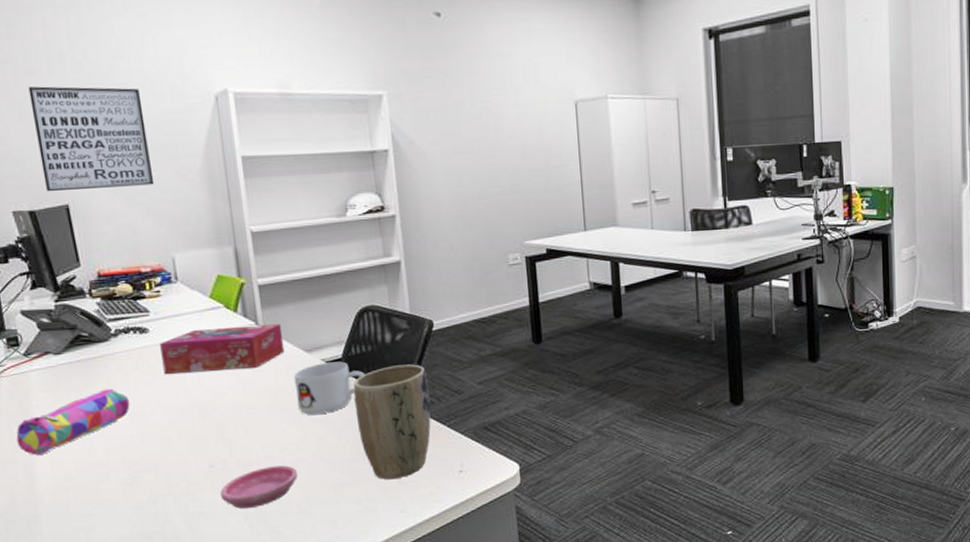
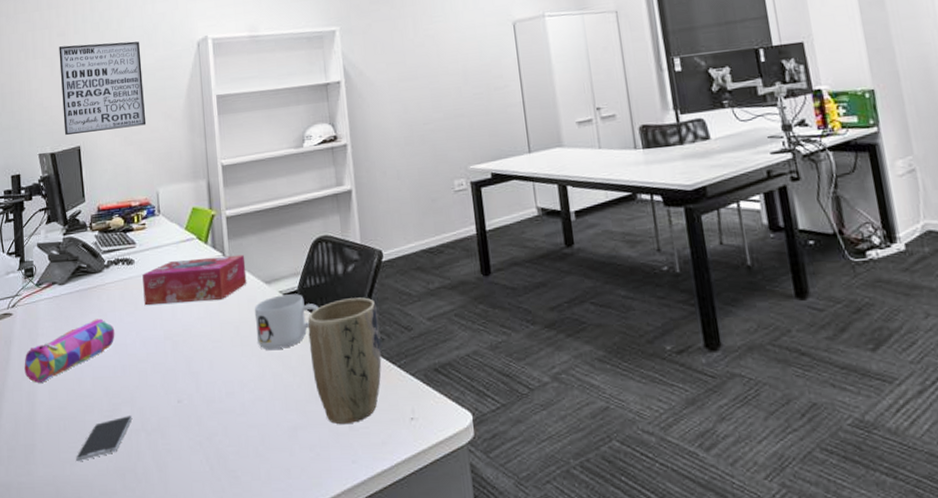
smartphone: none [91,482,157,529] -> present [76,415,133,462]
saucer: present [220,465,298,509] -> none [185,403,256,449]

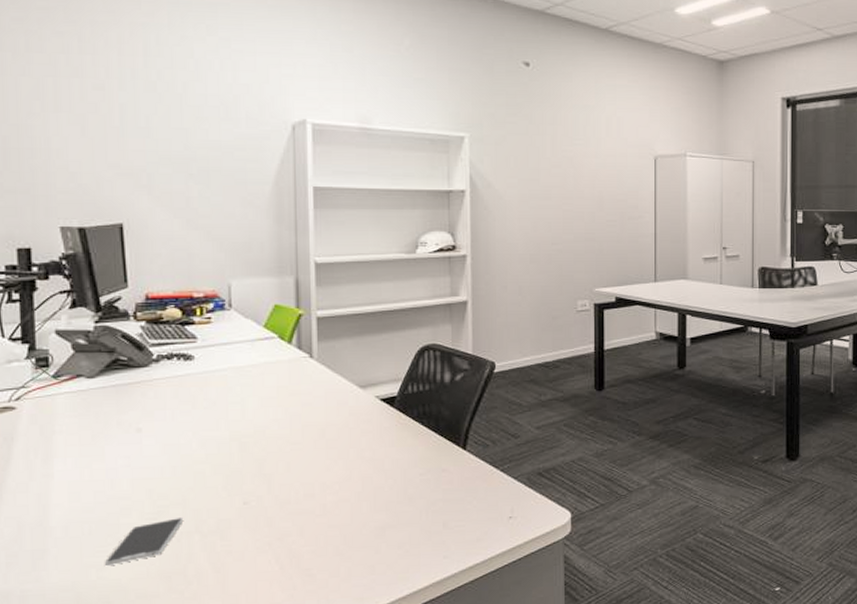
pencil case: present [24,318,115,383] -> none [32,416,164,484]
wall art: present [59,41,147,136] -> none [94,102,218,210]
tissue box: present [142,254,247,305] -> none [204,357,338,404]
mug: present [254,294,319,350] -> none [344,399,420,453]
plant pot: present [308,297,382,425] -> none [406,405,485,524]

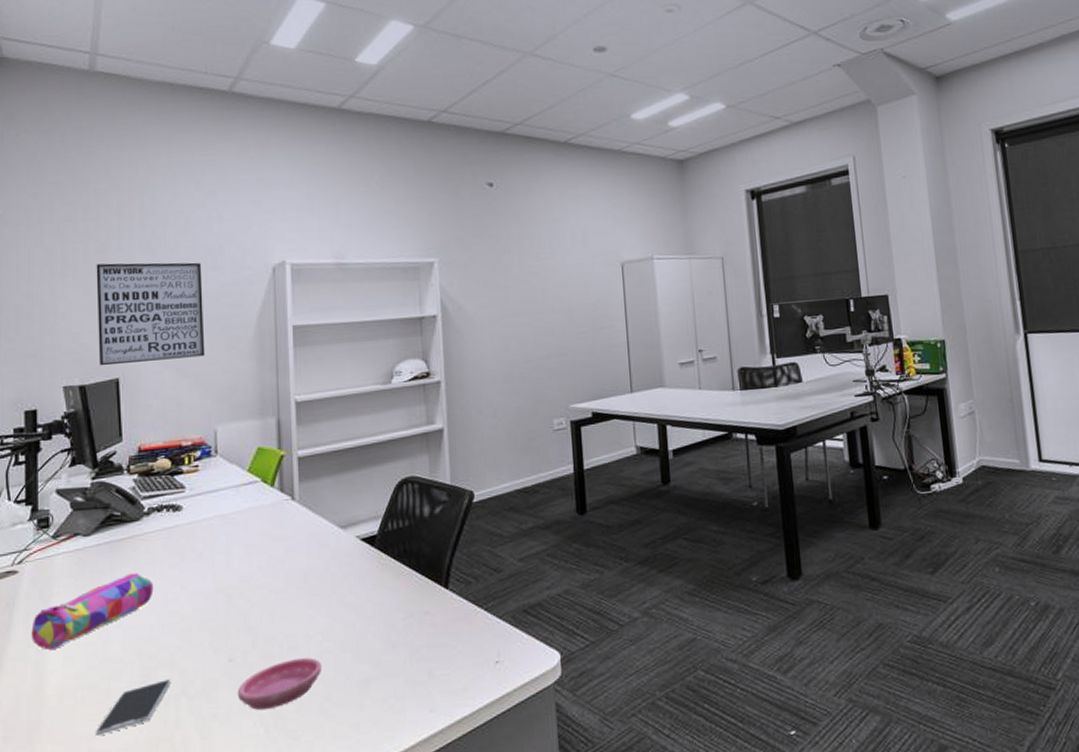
pencil case: none [32,416,164,484] -> present [31,573,154,650]
wall art: none [94,102,218,210] -> present [96,262,205,366]
saucer: none [251,505,339,549] -> present [237,657,323,710]

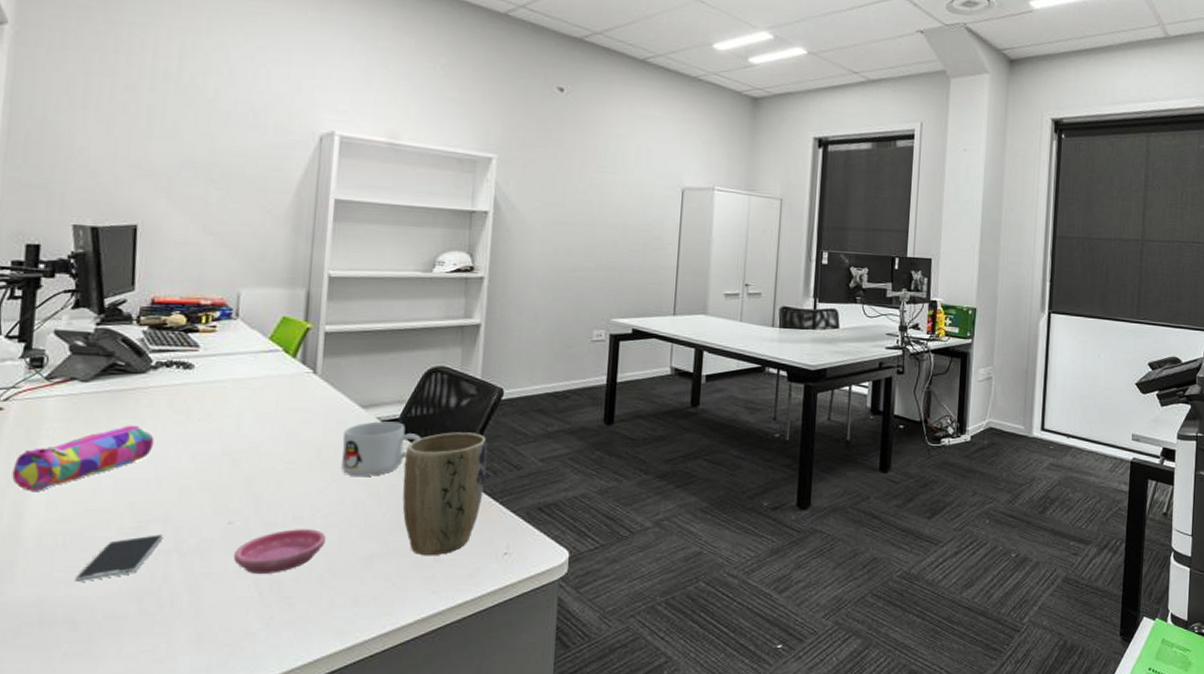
wall art: present [96,262,205,366] -> none [116,102,242,216]
mug: none [326,538,400,599] -> present [341,421,421,476]
plant pot: none [387,540,468,673] -> present [402,432,487,556]

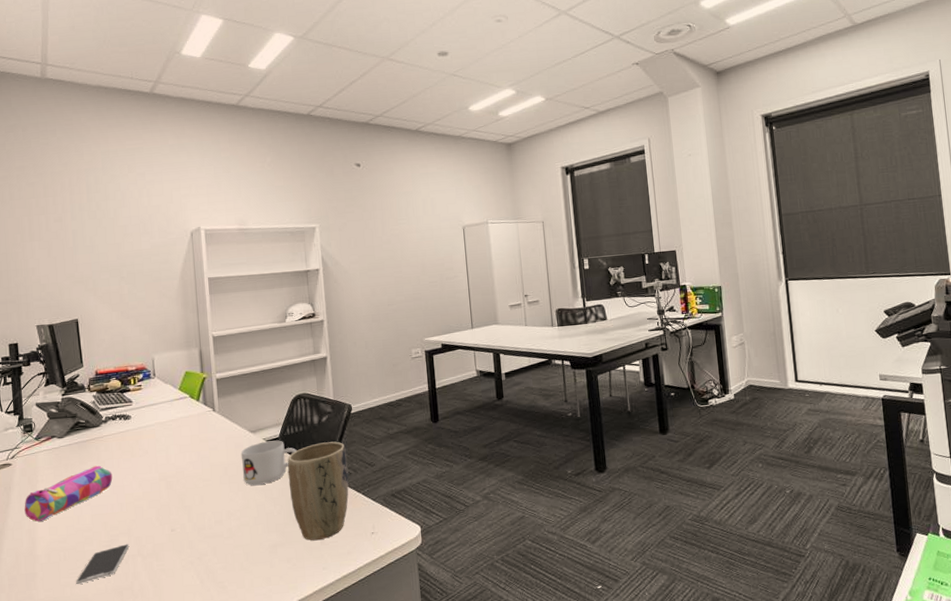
saucer: present [233,529,327,574] -> none [178,529,241,567]

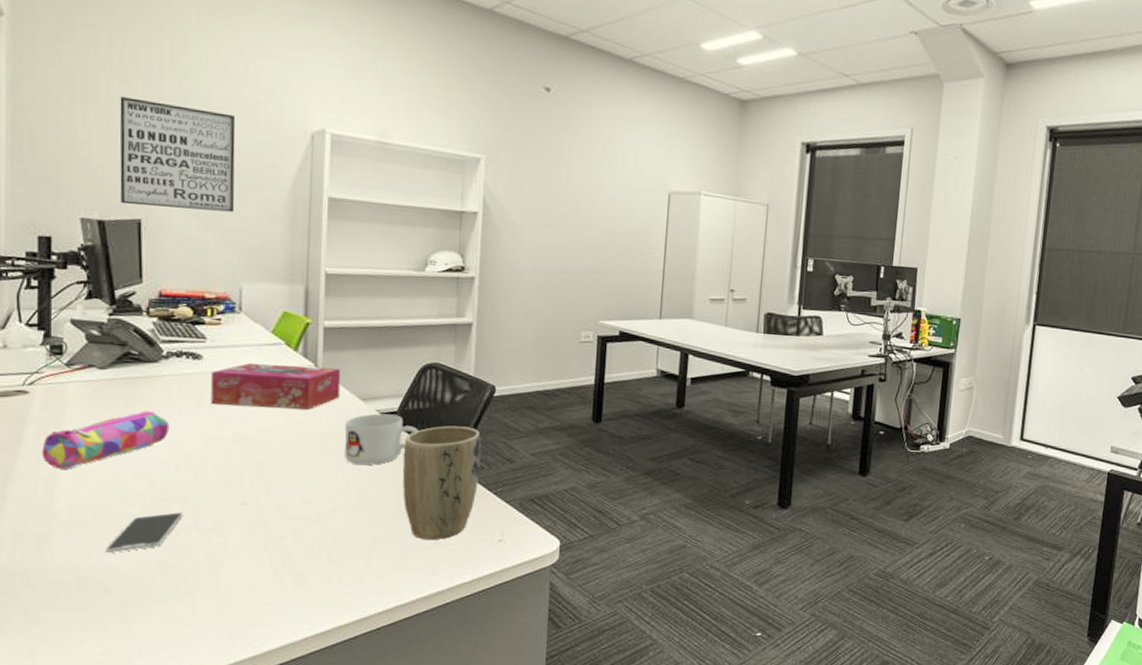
wall art: none [56,229,143,310] -> present [119,97,236,212]
tissue box: none [139,409,235,453] -> present [211,363,341,409]

